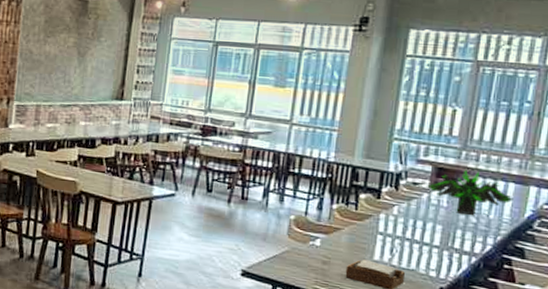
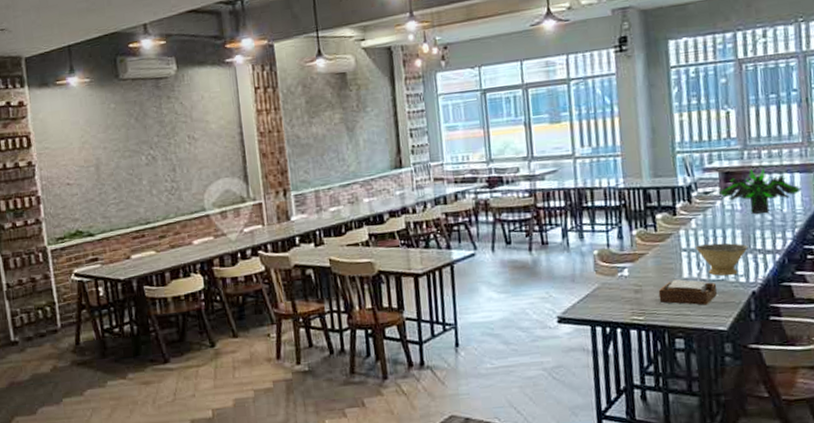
bowl: none [392,232,446,268] -> present [695,243,748,276]

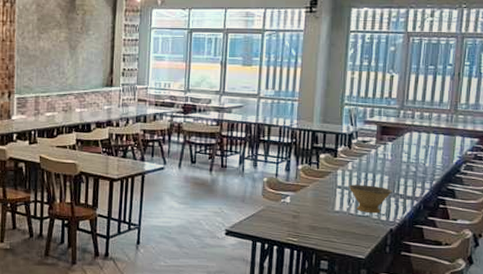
napkin holder: present [658,278,717,306] -> none [312,210,361,236]
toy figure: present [718,168,802,214] -> none [374,127,444,166]

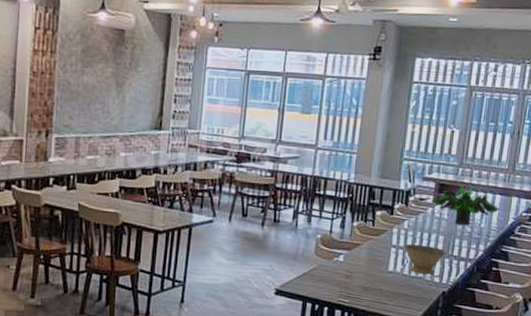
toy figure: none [374,127,444,166] -> present [431,185,500,226]

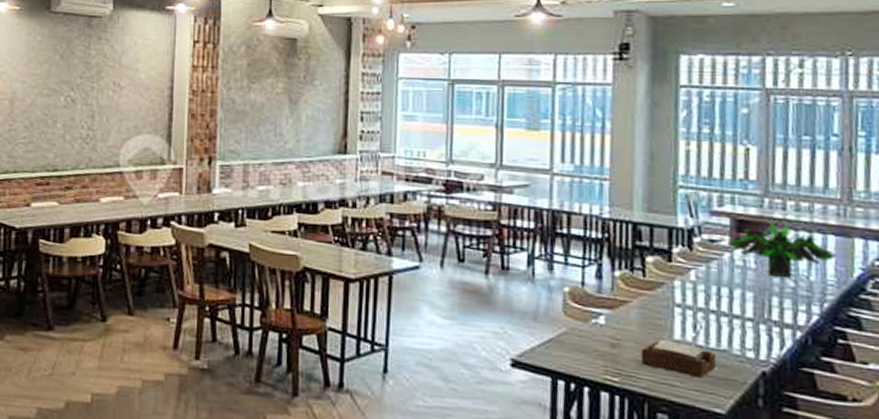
napkin holder: none [365,270,414,298] -> present [640,338,715,378]
bowl: present [403,244,447,275] -> none [692,302,761,347]

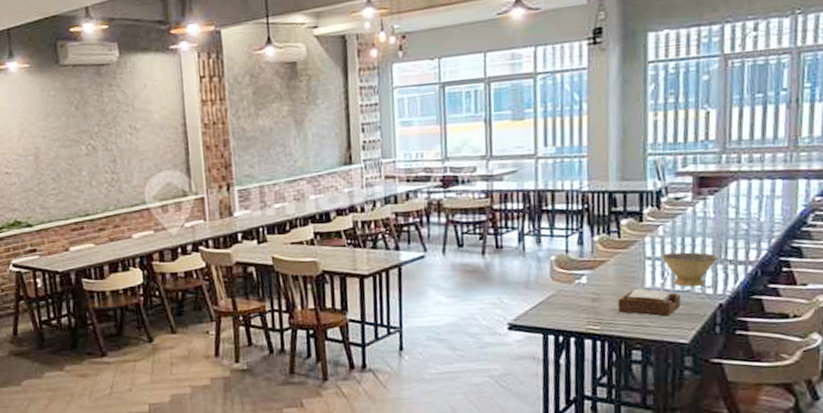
bowl: none [692,302,761,347] -> present [660,252,719,287]
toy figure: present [727,221,836,279] -> none [690,173,783,223]

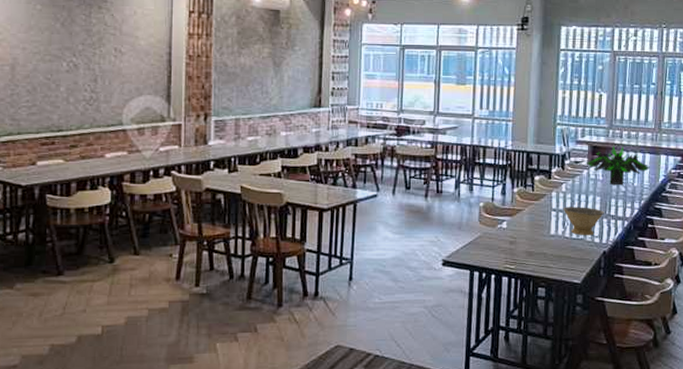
napkin holder: present [617,288,680,317] -> none [529,234,575,260]
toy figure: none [690,173,783,223] -> present [586,146,650,186]

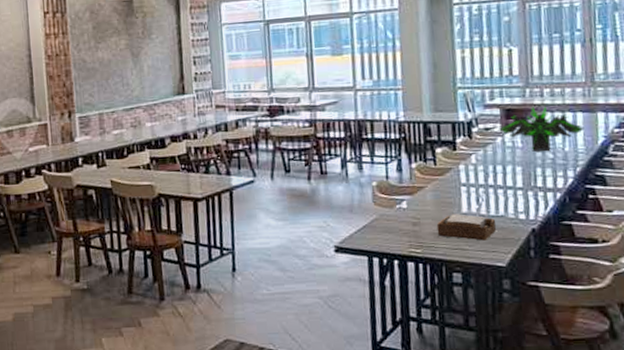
napkin holder: none [529,234,575,260] -> present [436,213,496,241]
bowl: present [563,207,604,236] -> none [474,179,529,213]

